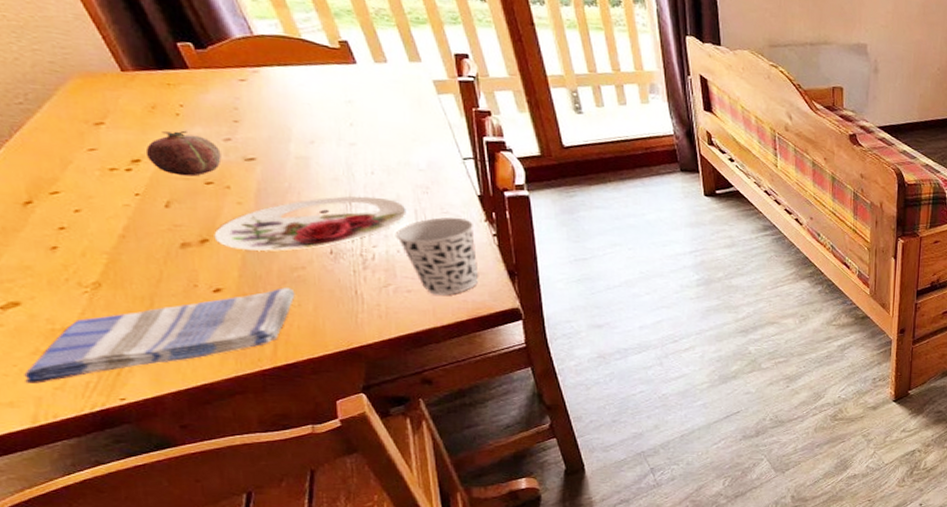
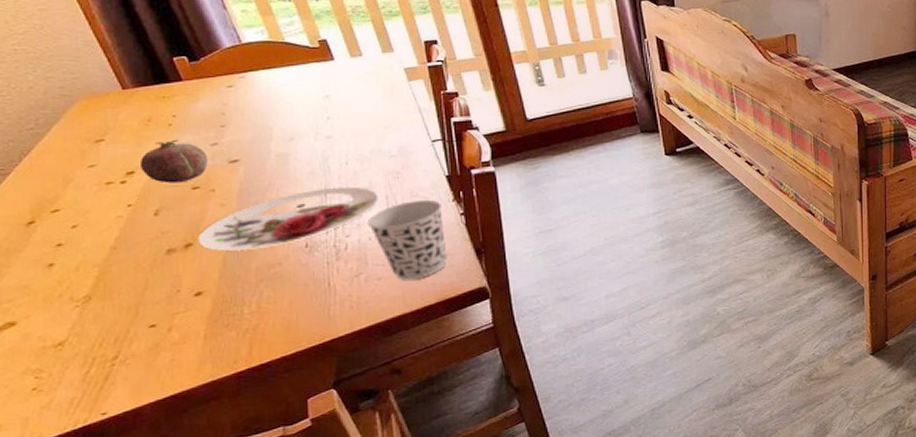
dish towel: present [24,288,295,384] -> none [14,285,271,405]

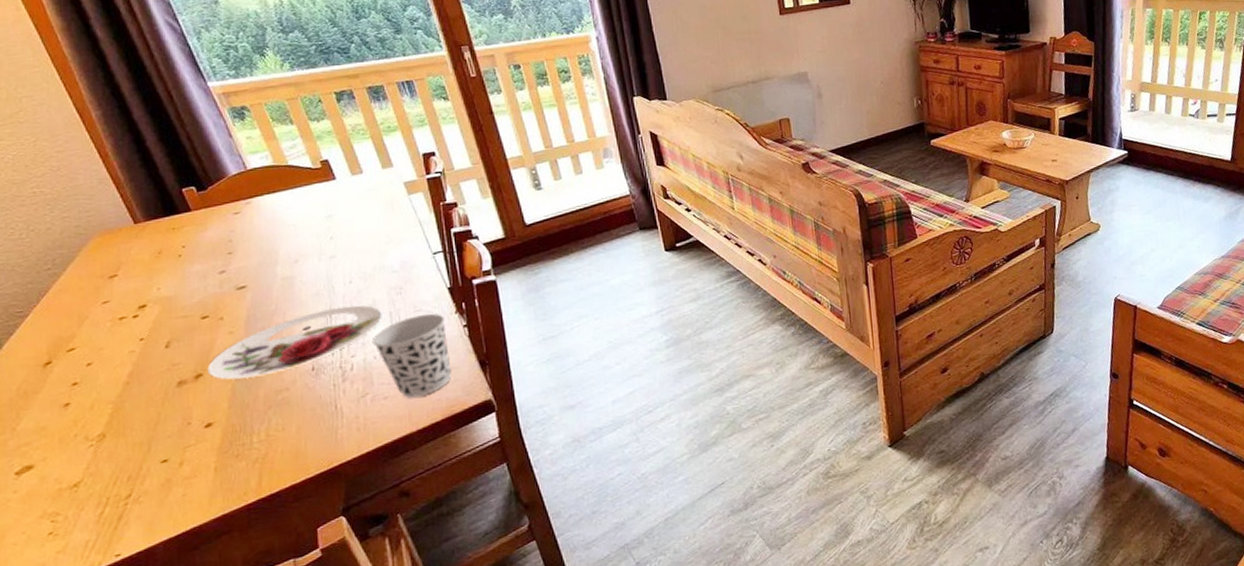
fruit: present [139,139,208,183] -> none [151,269,217,315]

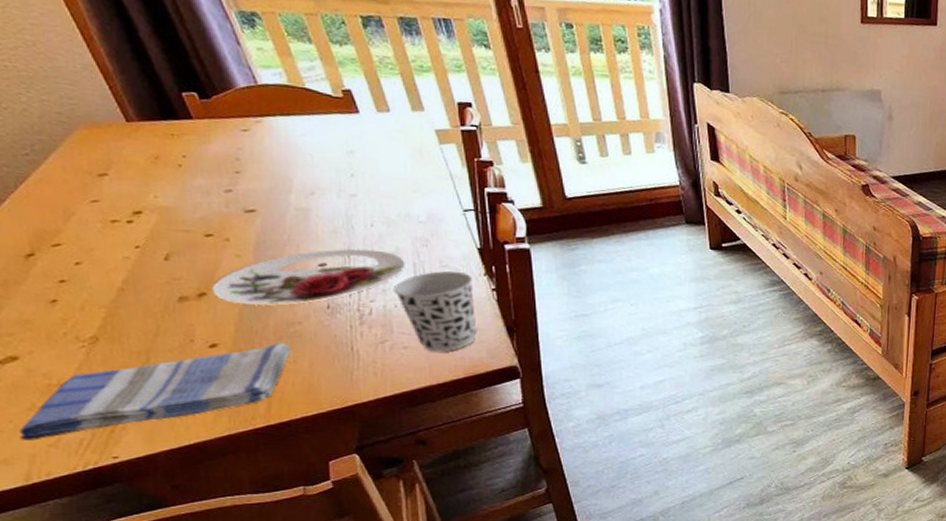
dish towel: none [31,412,280,551] -> present [19,343,291,441]

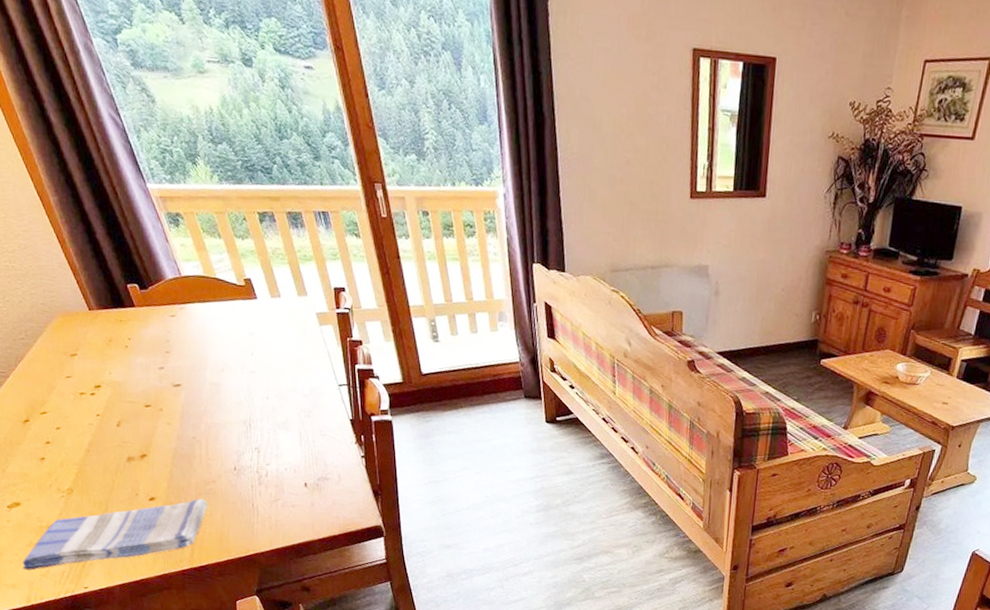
plate: present [212,248,405,306] -> none [150,418,293,466]
cup: present [393,270,477,352] -> none [283,439,349,511]

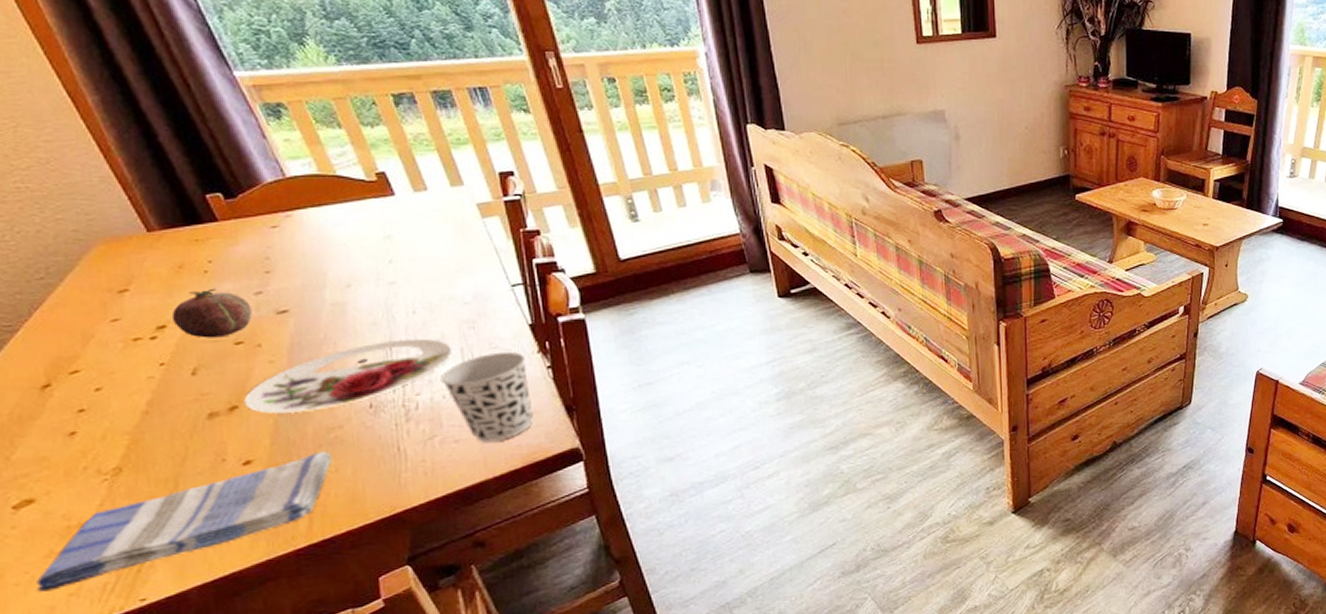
fruit: none [104,360,157,400] -> present [171,288,252,338]
plate: none [150,418,293,466] -> present [244,338,452,414]
cup: none [283,439,349,511] -> present [439,351,534,443]

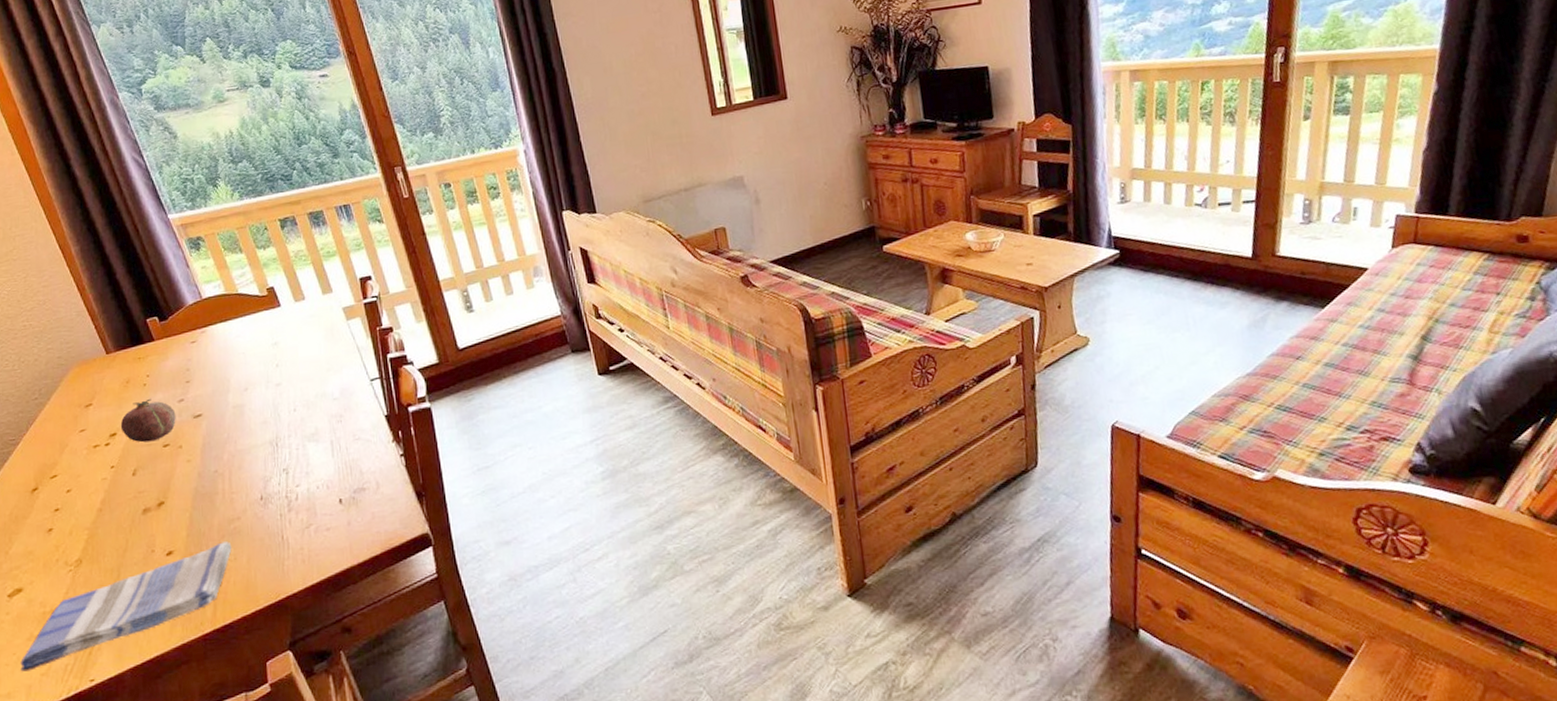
plate: present [244,338,452,414] -> none [168,434,324,508]
cup: present [439,351,534,443] -> none [314,442,390,530]

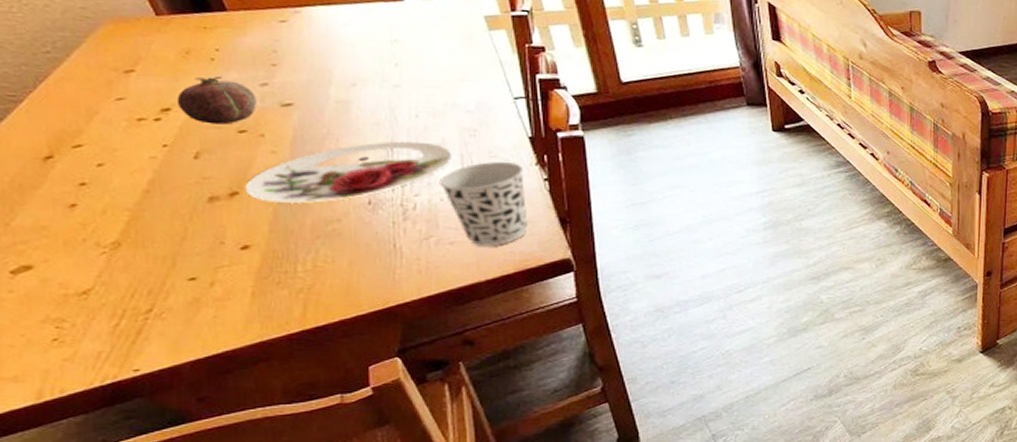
dish towel: present [20,541,232,672] -> none [31,243,329,355]
plate: none [168,434,324,508] -> present [244,141,452,203]
cup: none [314,442,390,530] -> present [438,161,528,247]

